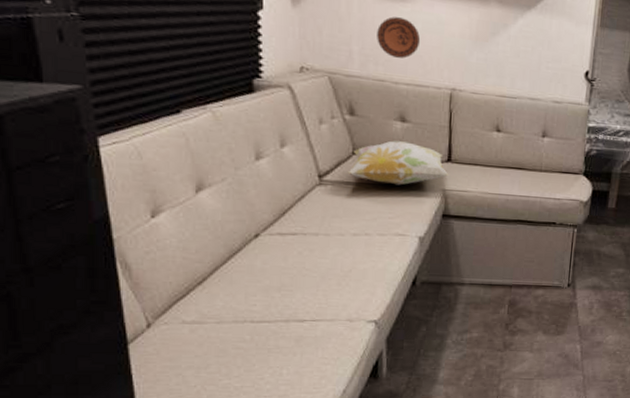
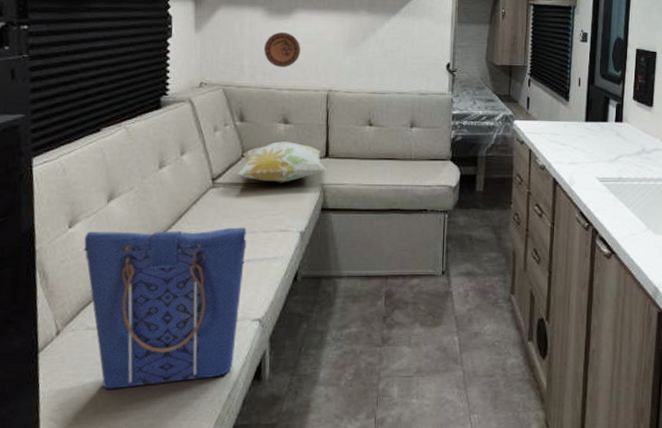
tote bag: none [171,223,360,382] -> present [83,227,247,389]

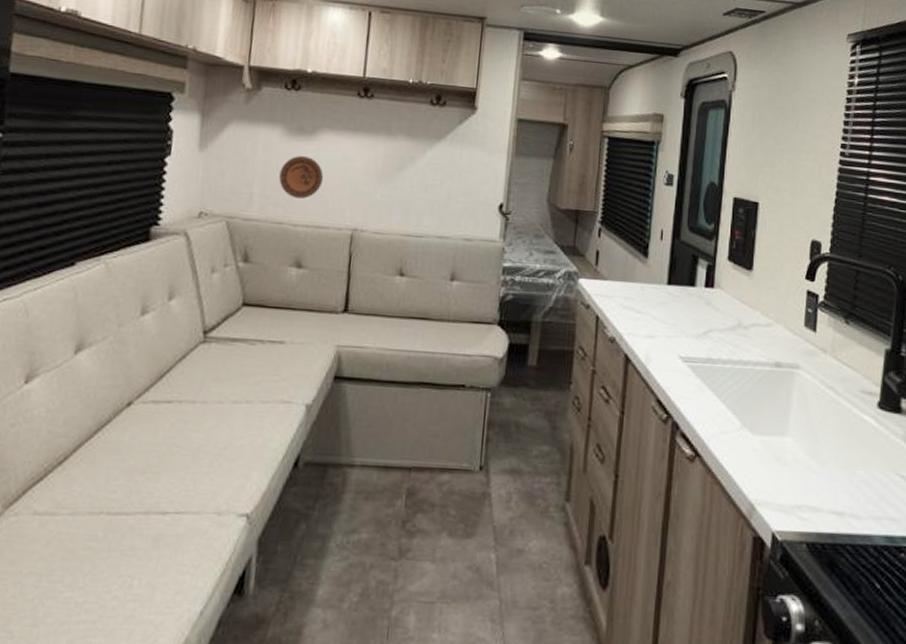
tote bag: present [83,227,247,389] -> none [39,389,240,595]
decorative pillow: present [237,141,327,183] -> none [234,289,345,342]

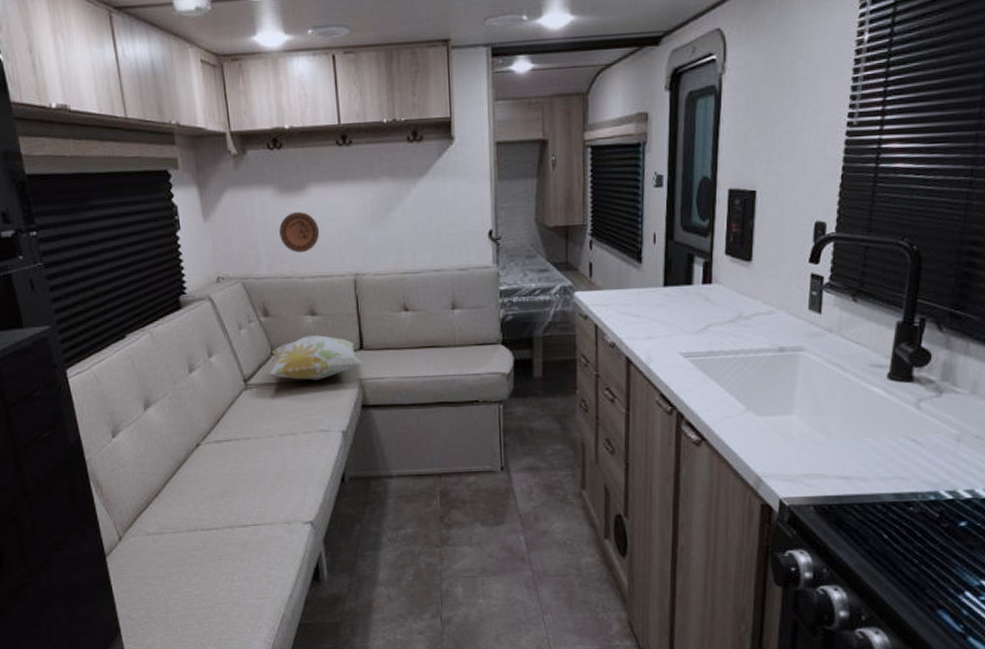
decorative pillow: none [234,289,345,342] -> present [268,335,363,381]

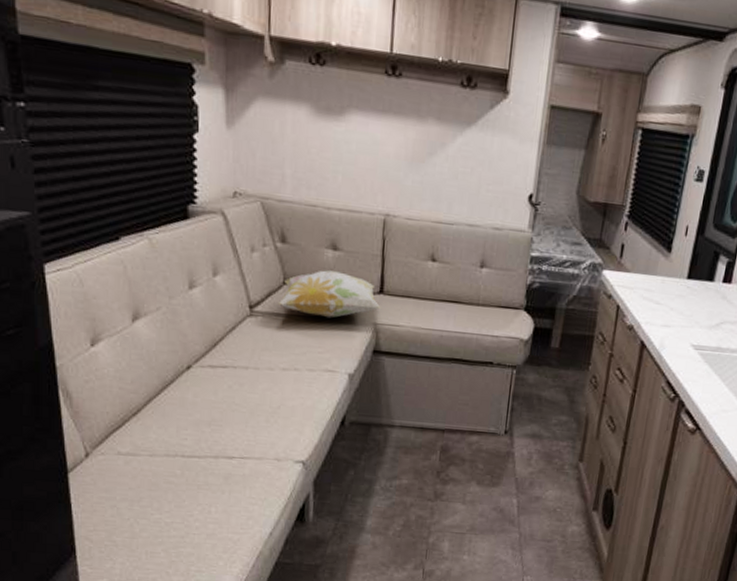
decorative plate: present [279,212,320,252] -> none [310,137,355,182]

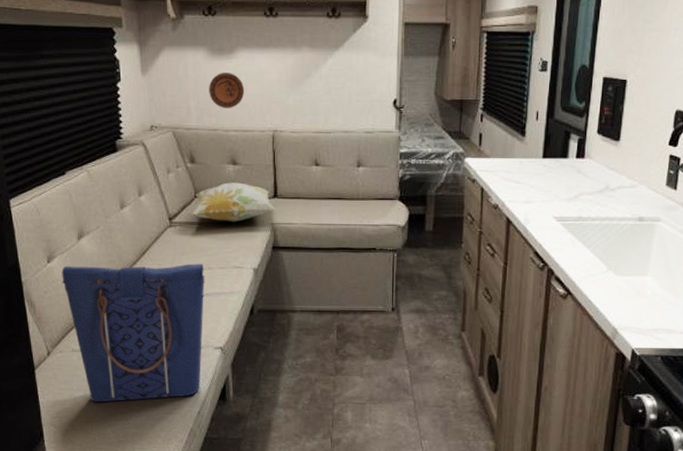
tote bag: none [109,352,289,517] -> present [62,264,205,403]
decorative plate: none [310,137,355,182] -> present [209,73,245,108]

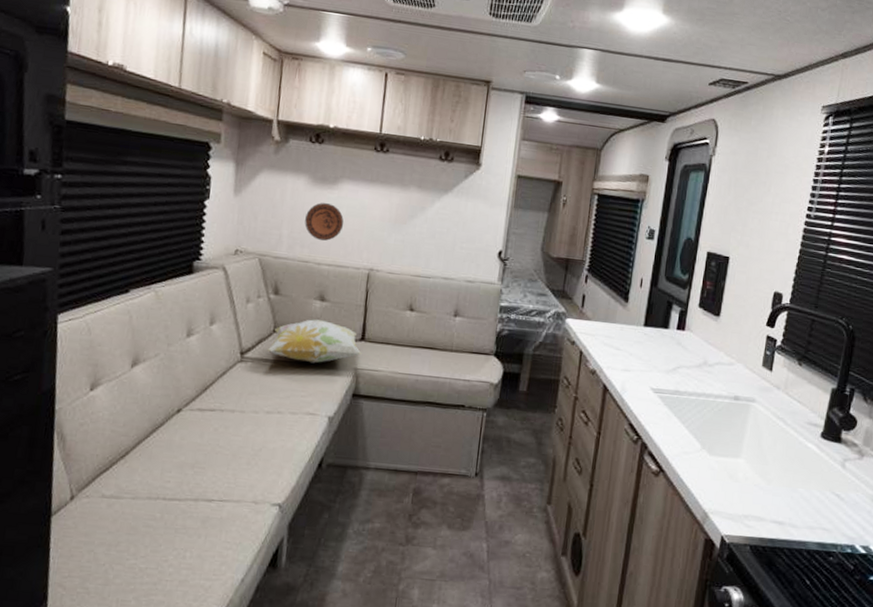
tote bag: present [62,264,205,403] -> none [103,396,273,562]

